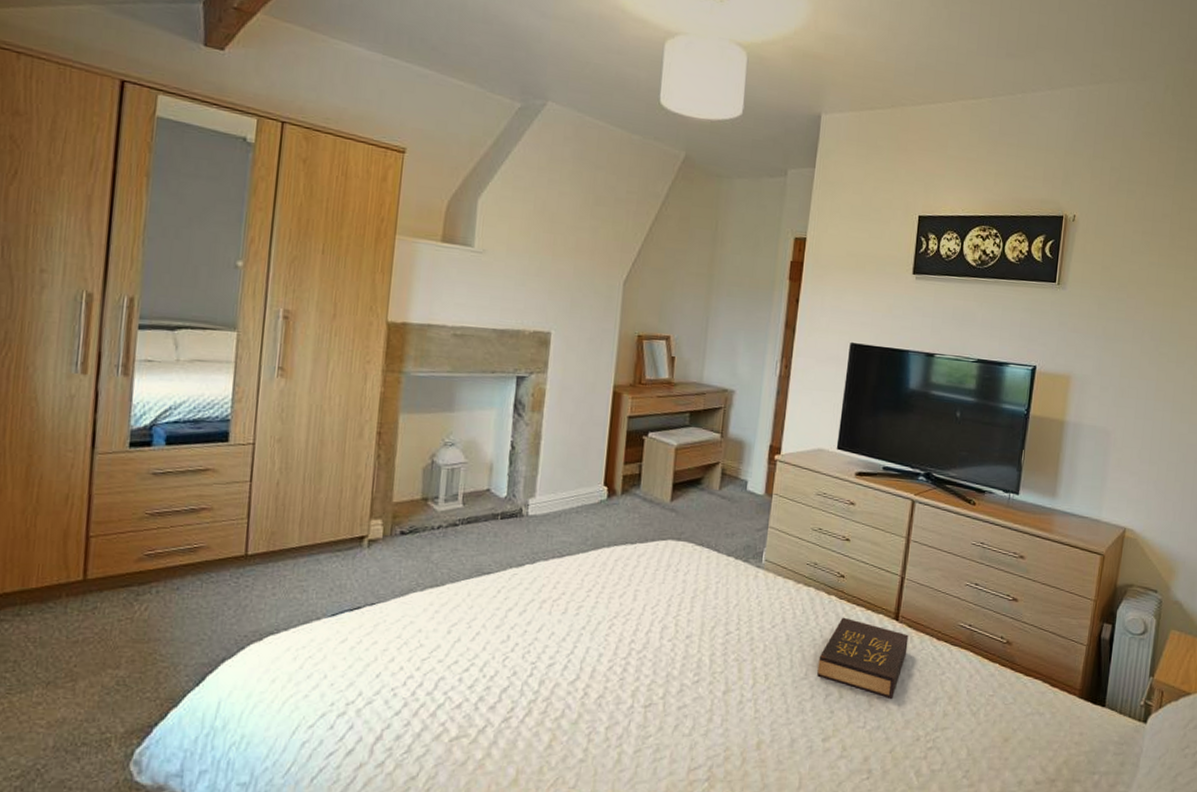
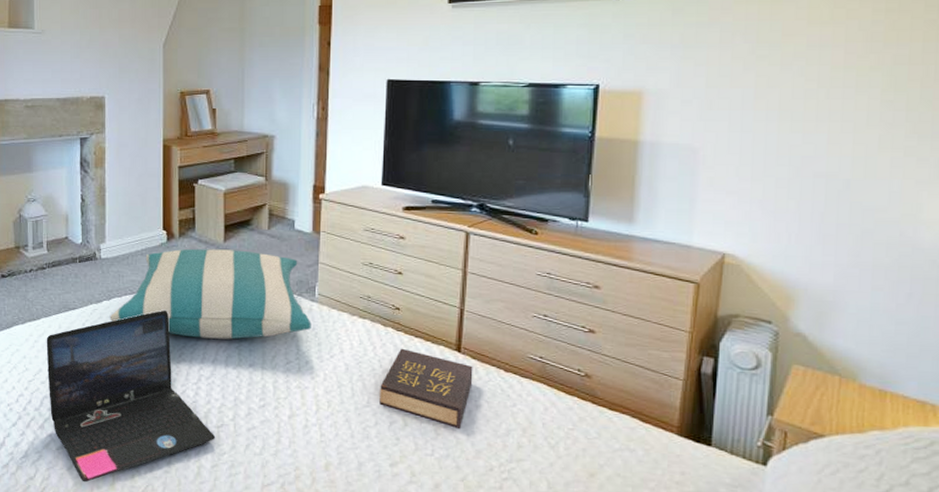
laptop: none [446,575,642,779] -> present [46,310,216,483]
pillow: none [531,507,756,609] -> present [109,248,311,340]

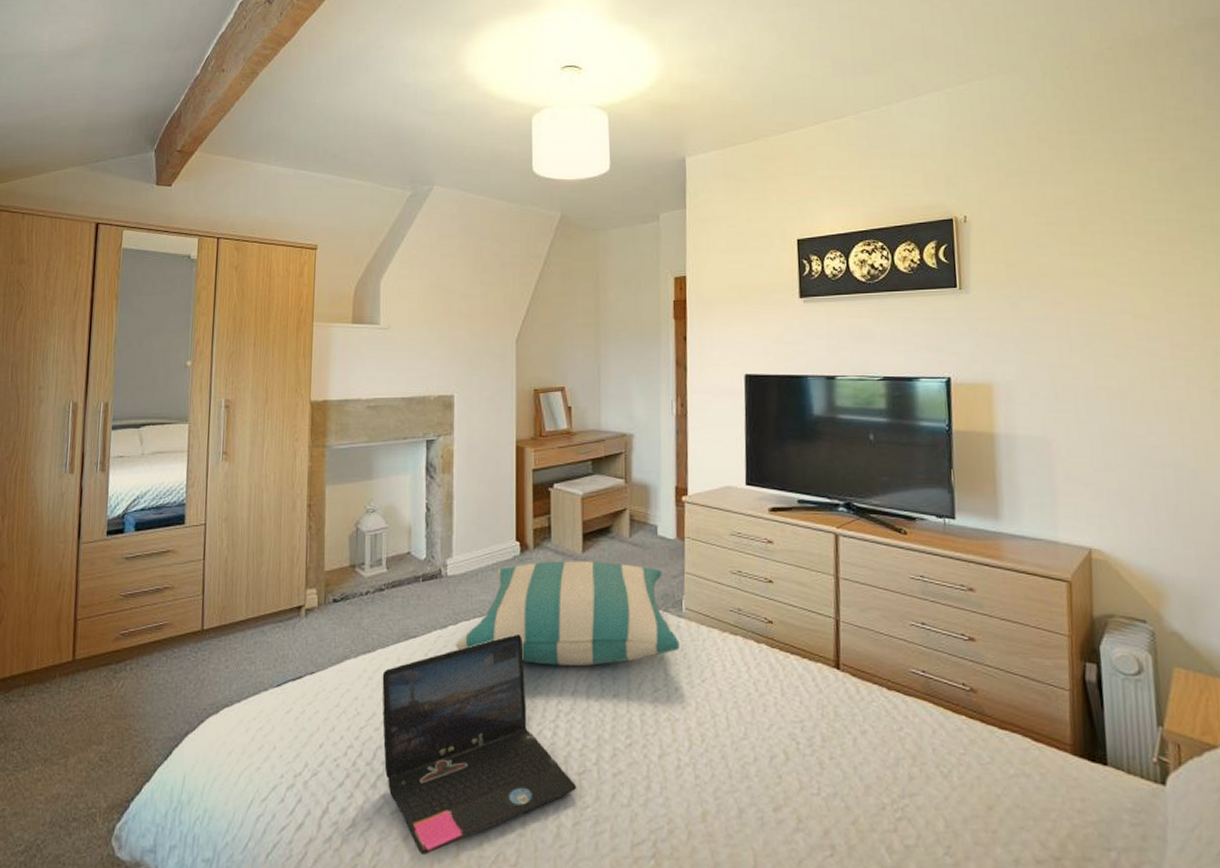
hardback book: present [379,348,473,430] -> none [757,667,855,762]

